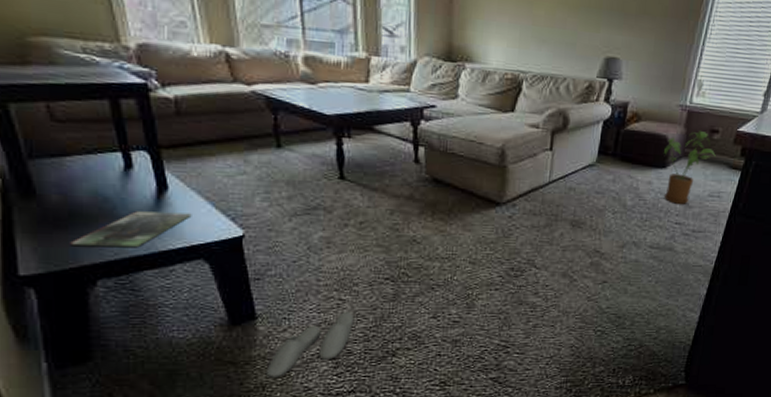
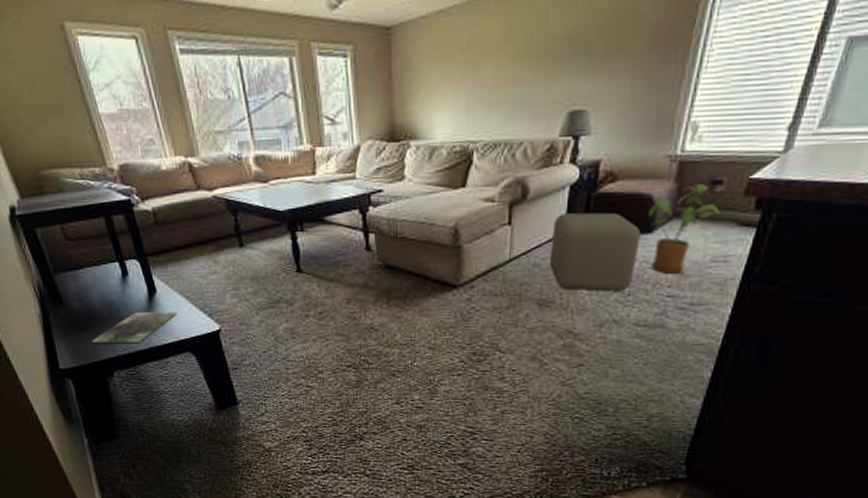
slippers: present [265,312,355,378] -> none [250,398,323,456]
cube: none [582,145,658,217] -> present [549,212,641,292]

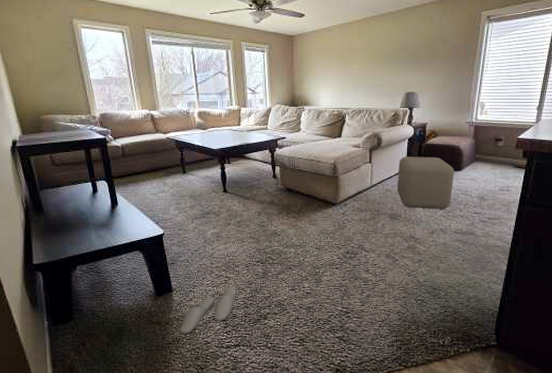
magazine: present [90,312,177,344] -> none [61,220,132,244]
slippers: none [250,398,323,456] -> present [179,286,237,334]
house plant: present [649,183,721,274] -> none [459,140,503,198]

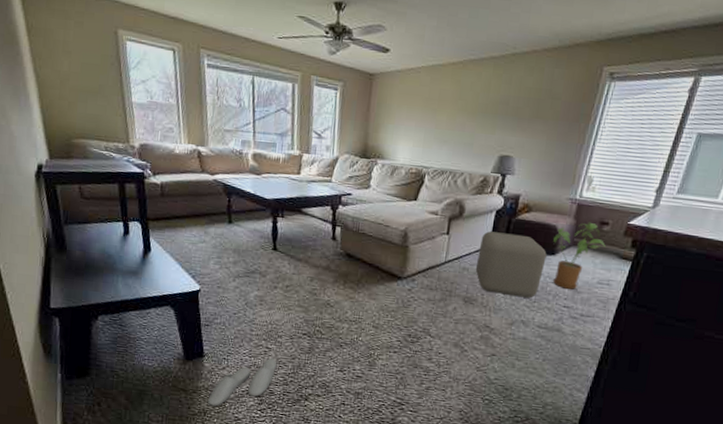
house plant: none [459,140,503,198] -> present [553,222,607,289]

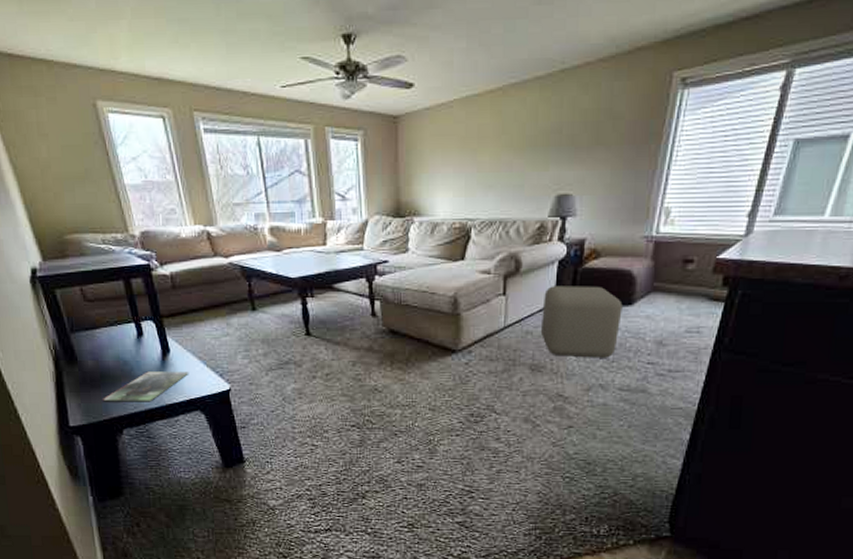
magazine: none [83,266,165,294] -> present [102,371,189,402]
slippers: present [207,358,277,406] -> none [254,457,327,515]
house plant: present [553,222,607,289] -> none [629,261,693,342]

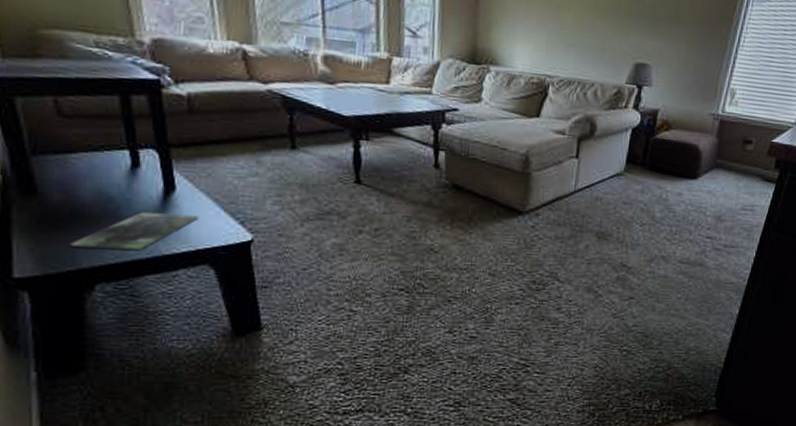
cube: present [540,286,623,358] -> none [609,153,688,230]

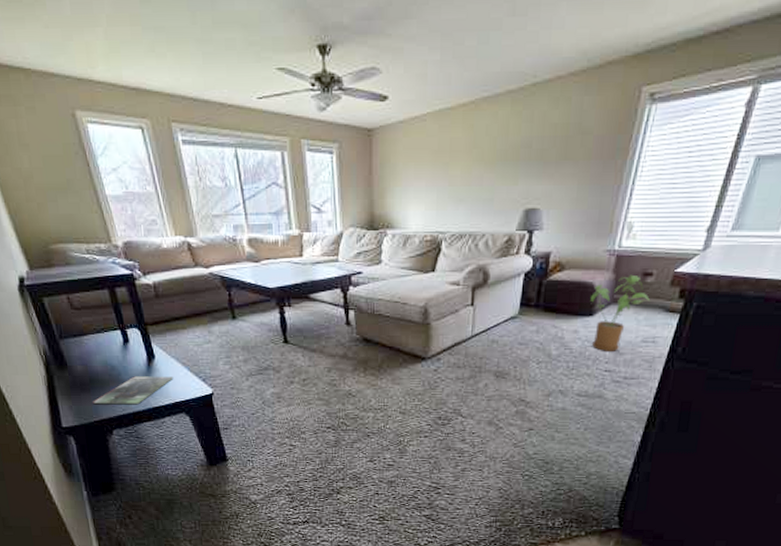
house plant: none [695,140,750,217] -> present [591,274,651,351]

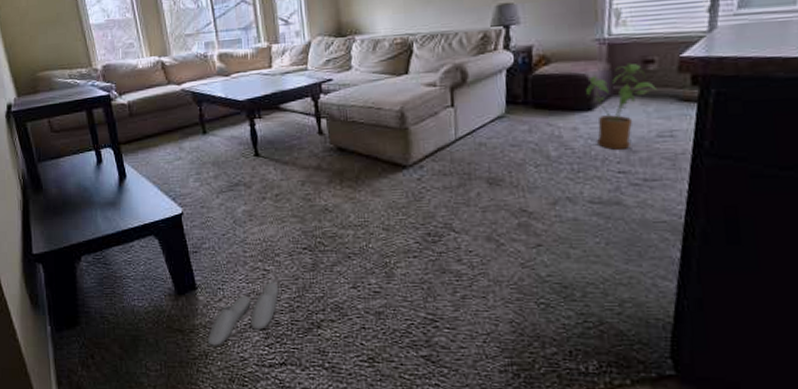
magazine: present [92,376,174,405] -> none [63,196,144,229]
slippers: none [237,456,304,508] -> present [207,282,279,346]

